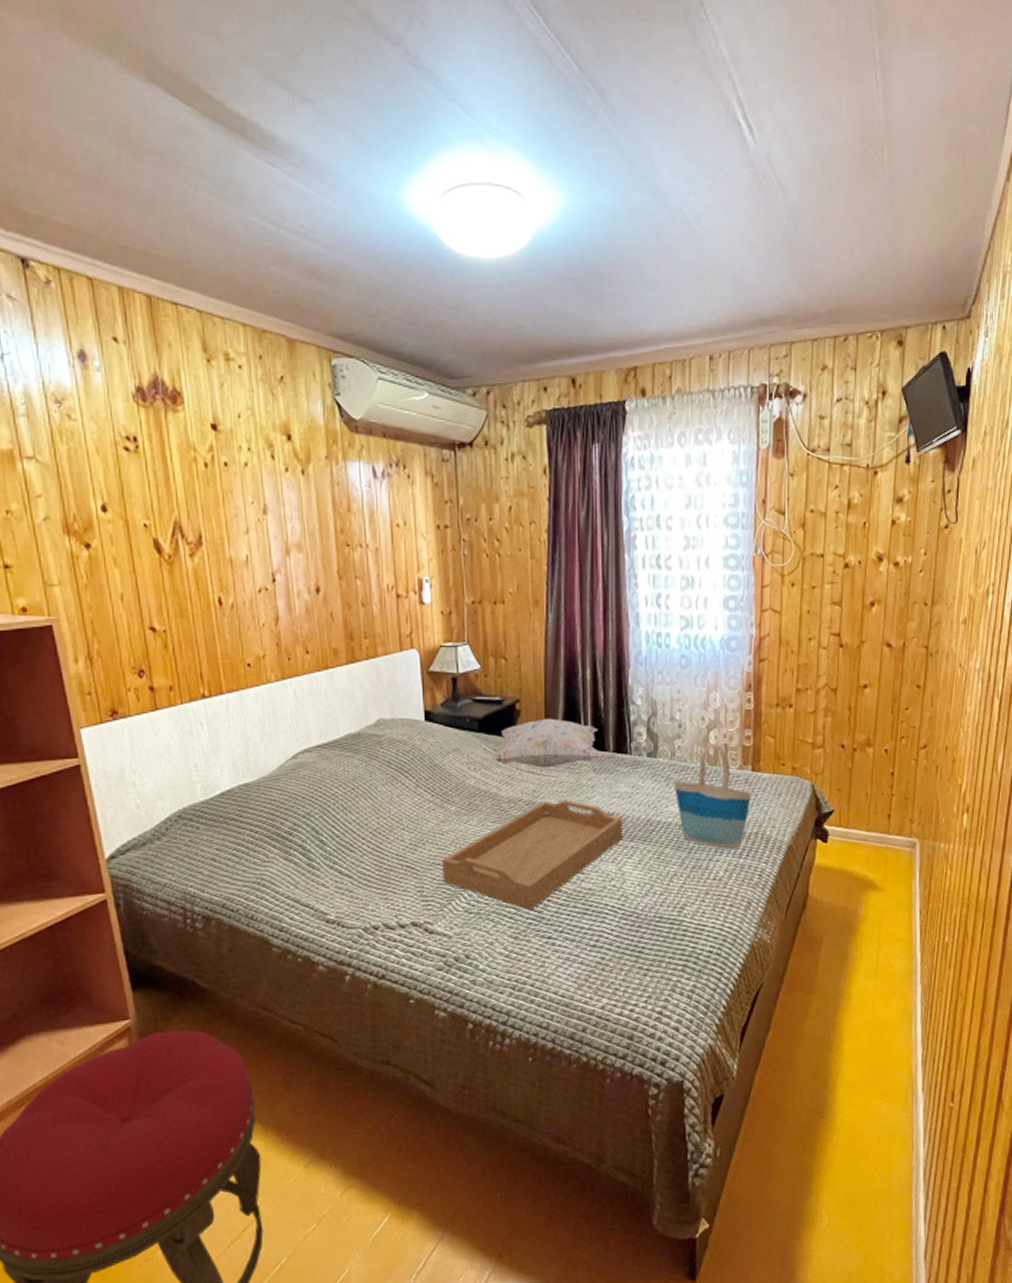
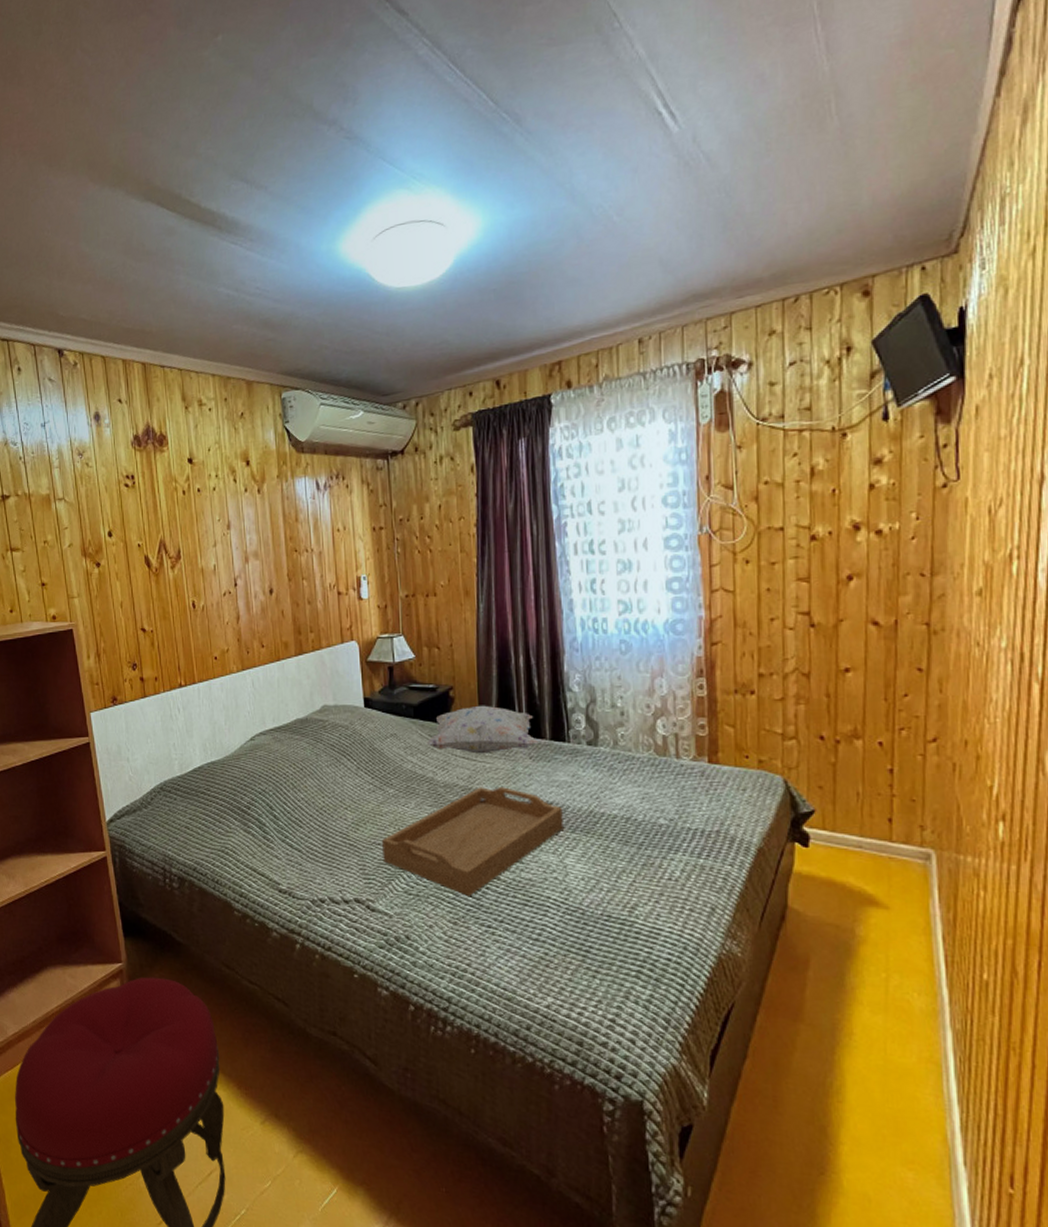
tote bag: present [673,742,751,850] -> none [617,731,709,849]

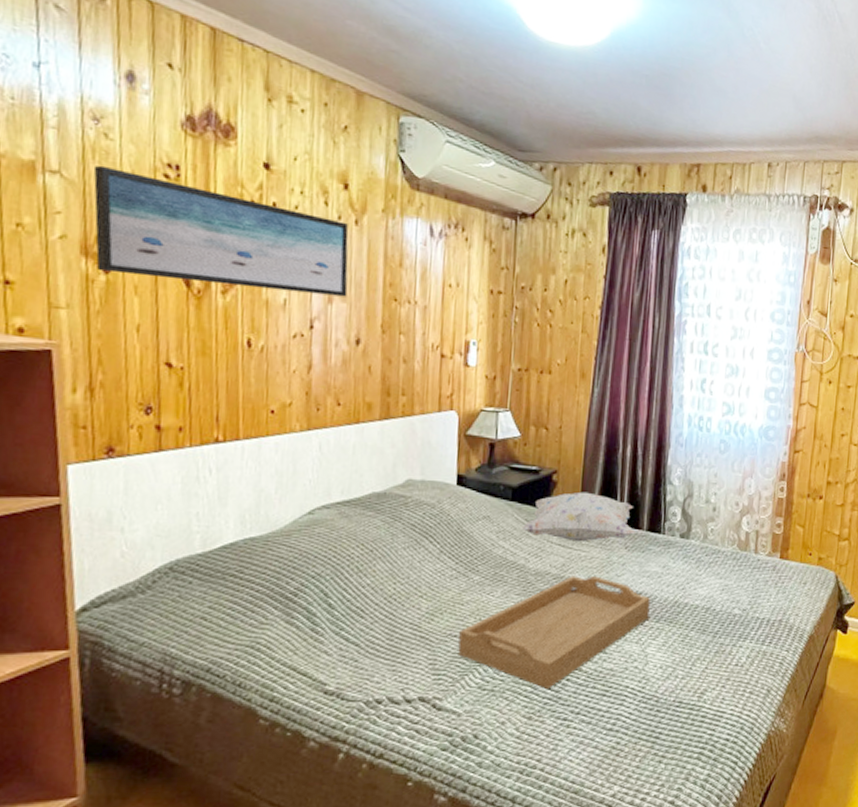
wall art: none [82,487,259,566] -> present [93,165,349,297]

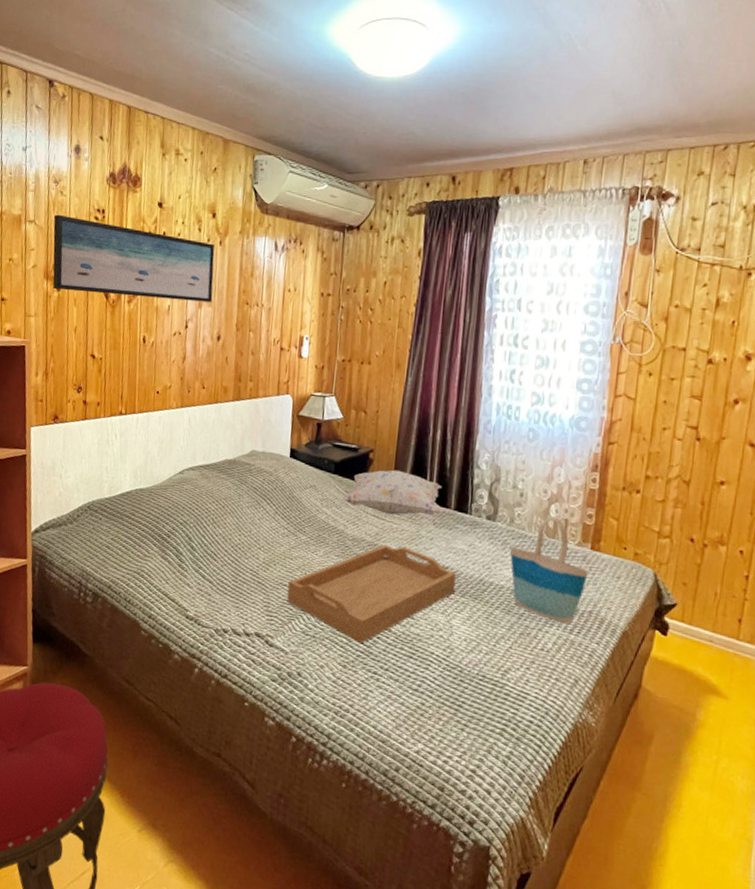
tote bag: none [703,528,778,636] -> present [509,516,588,625]

